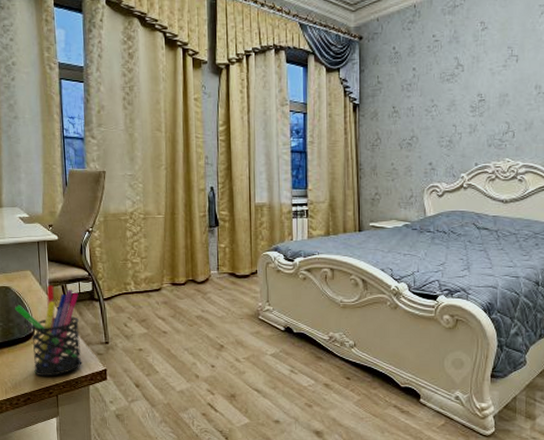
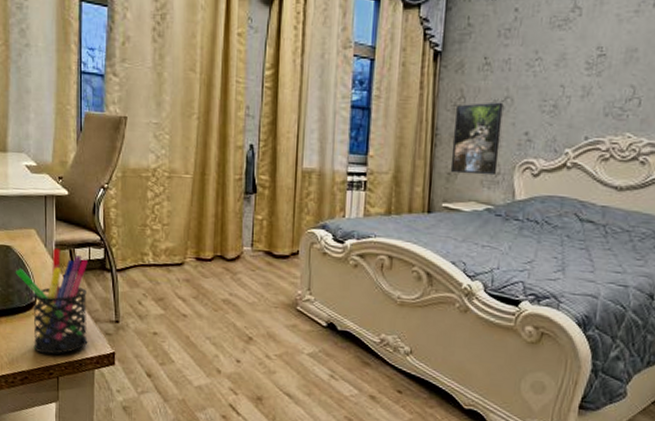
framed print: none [373,140,411,199] -> present [450,102,504,176]

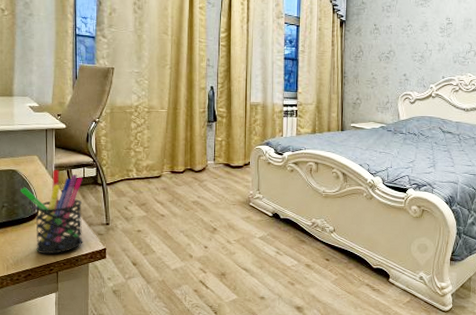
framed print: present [450,102,504,176] -> none [355,54,389,104]

